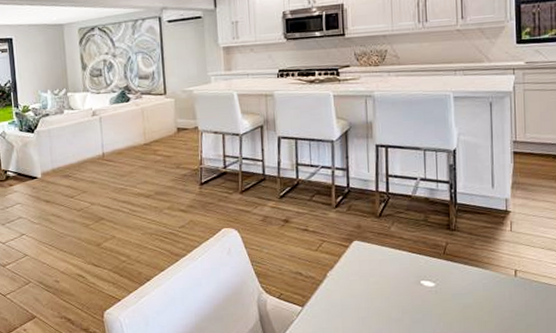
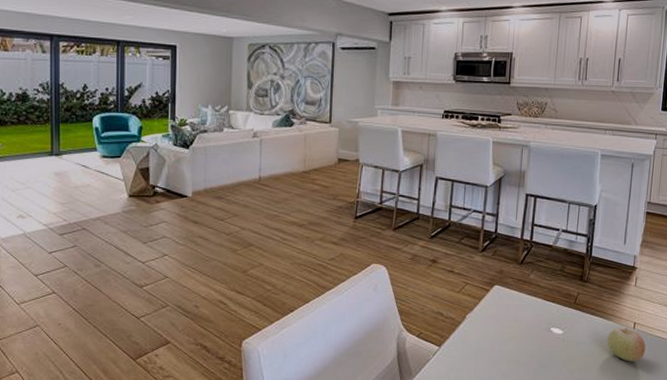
fruit: none [486,275,533,312] -> present [607,327,646,362]

